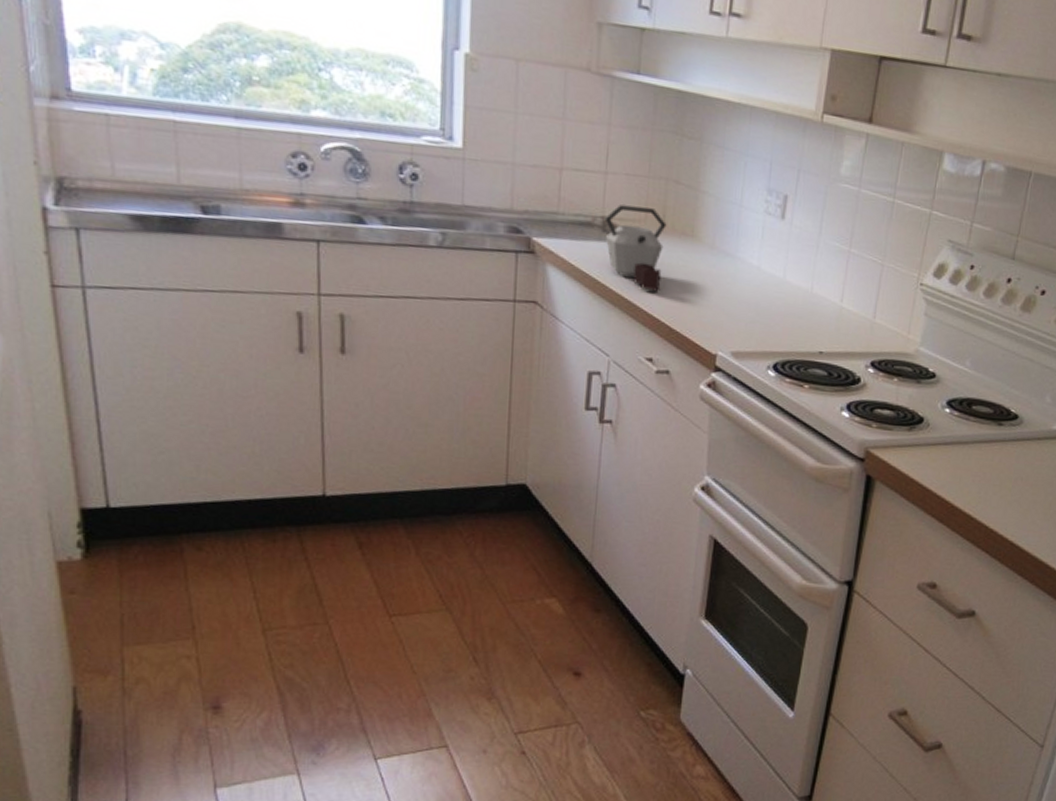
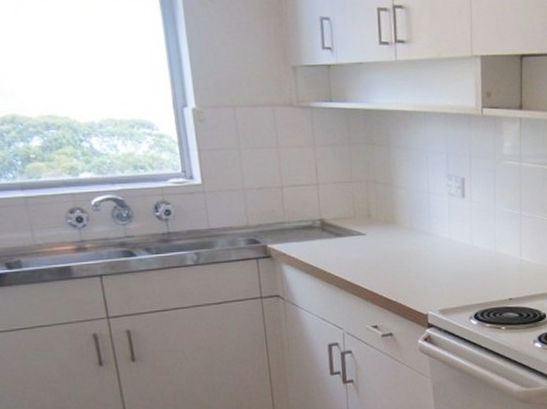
kettle: present [604,204,667,292] -> none [322,206,375,272]

